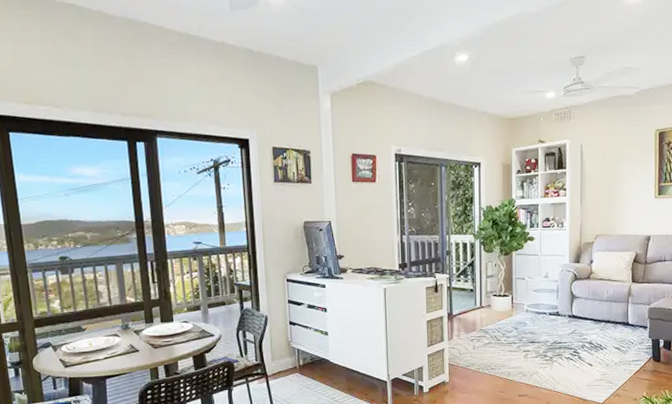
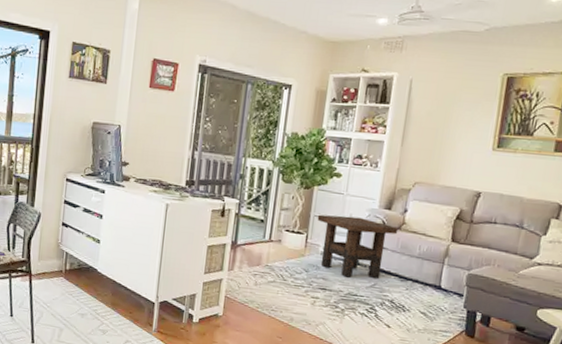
side table: none [519,273,588,328] -> present [317,214,399,279]

